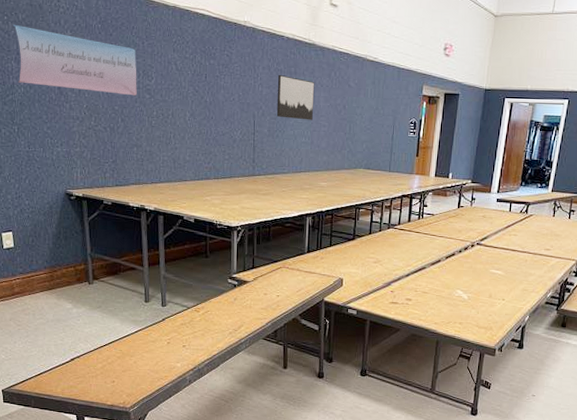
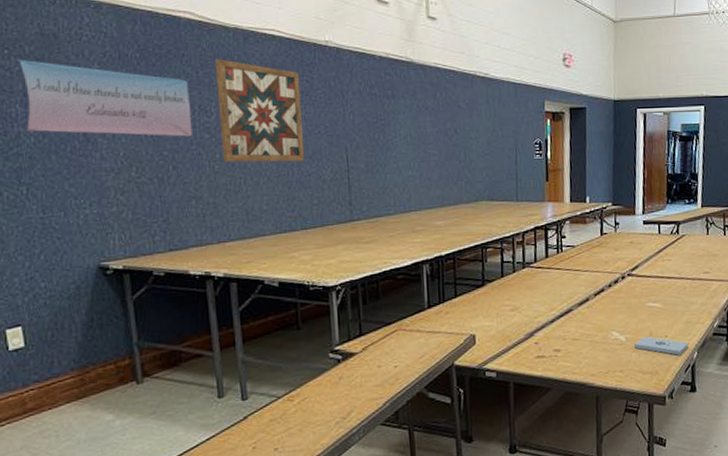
wall art: none [157,32,222,123] -> present [215,59,305,163]
wall art: present [276,74,315,120] -> none [372,99,420,150]
notepad: none [475,298,522,317] -> present [635,337,689,355]

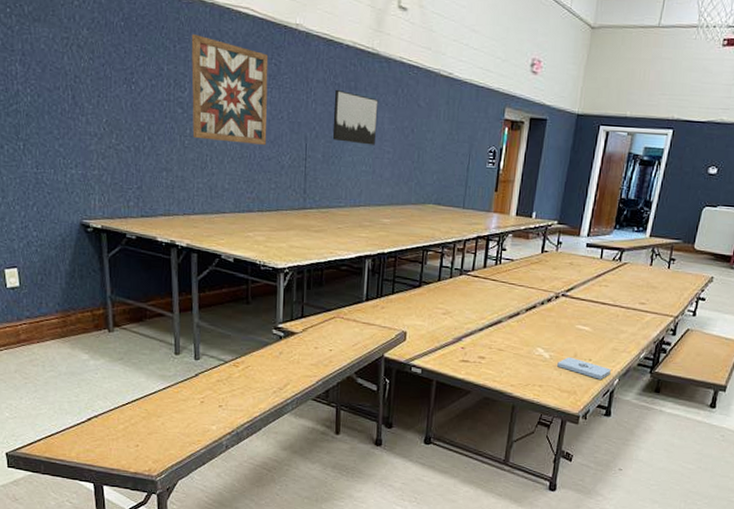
banner: present [16,59,192,137] -> none [17,18,167,110]
wall art: none [372,99,420,150] -> present [332,89,379,145]

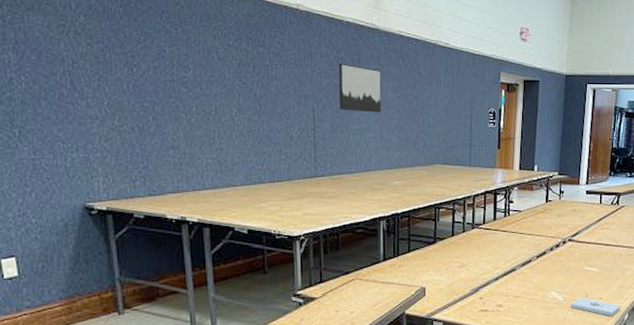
wall art: present [191,34,269,145] -> none [192,17,274,118]

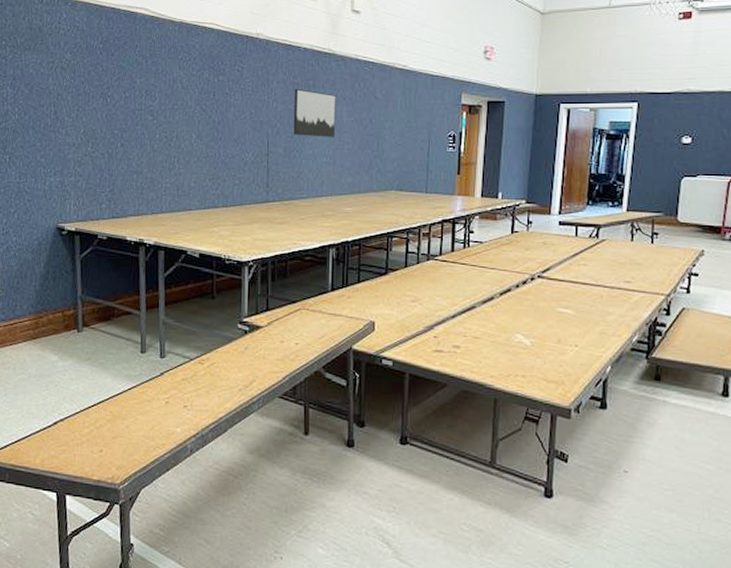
notepad: present [571,298,620,316] -> none [540,344,601,367]

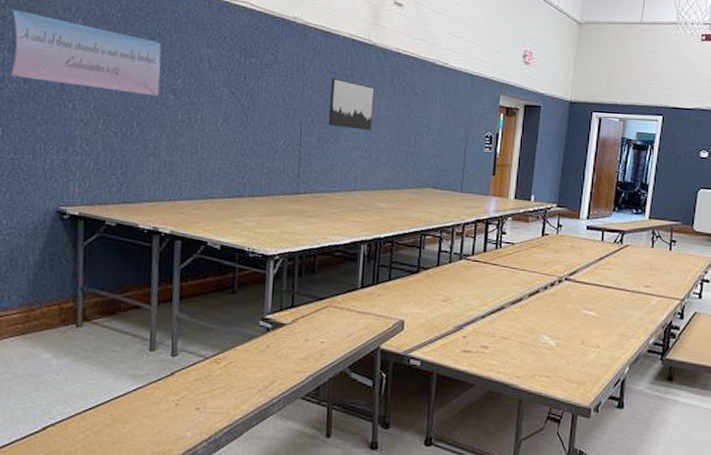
banner: none [10,49,139,118] -> present [10,9,161,96]

